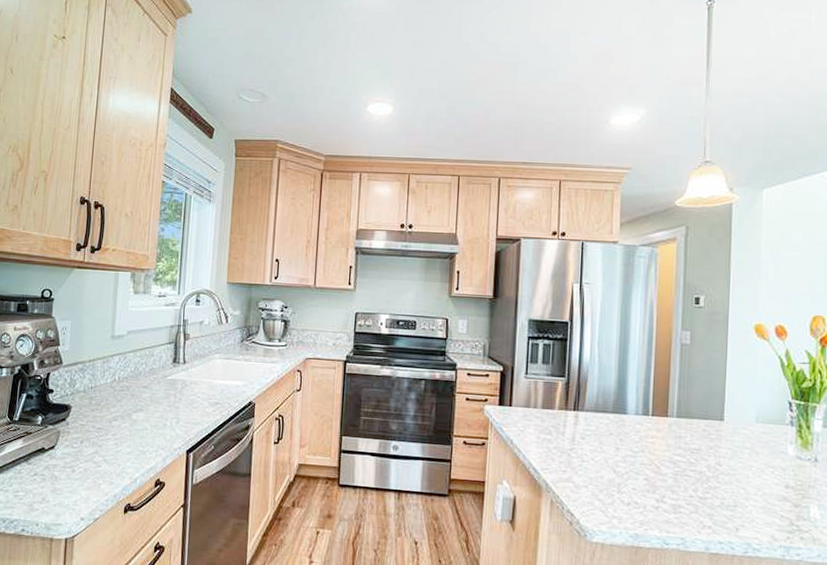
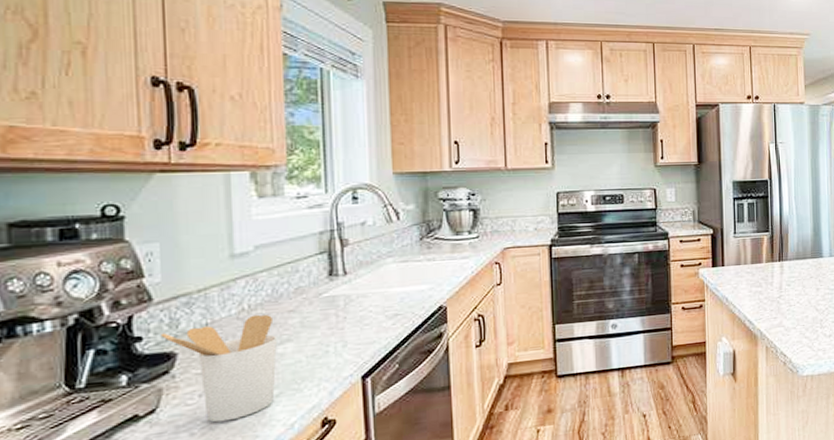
utensil holder: none [64,385,133,466] -> present [161,314,277,423]

